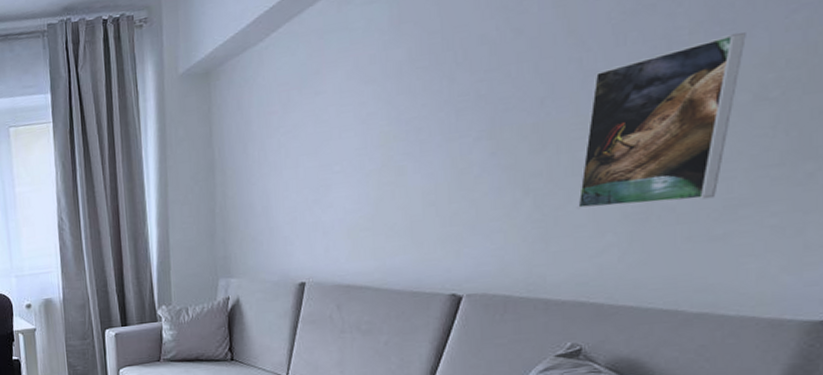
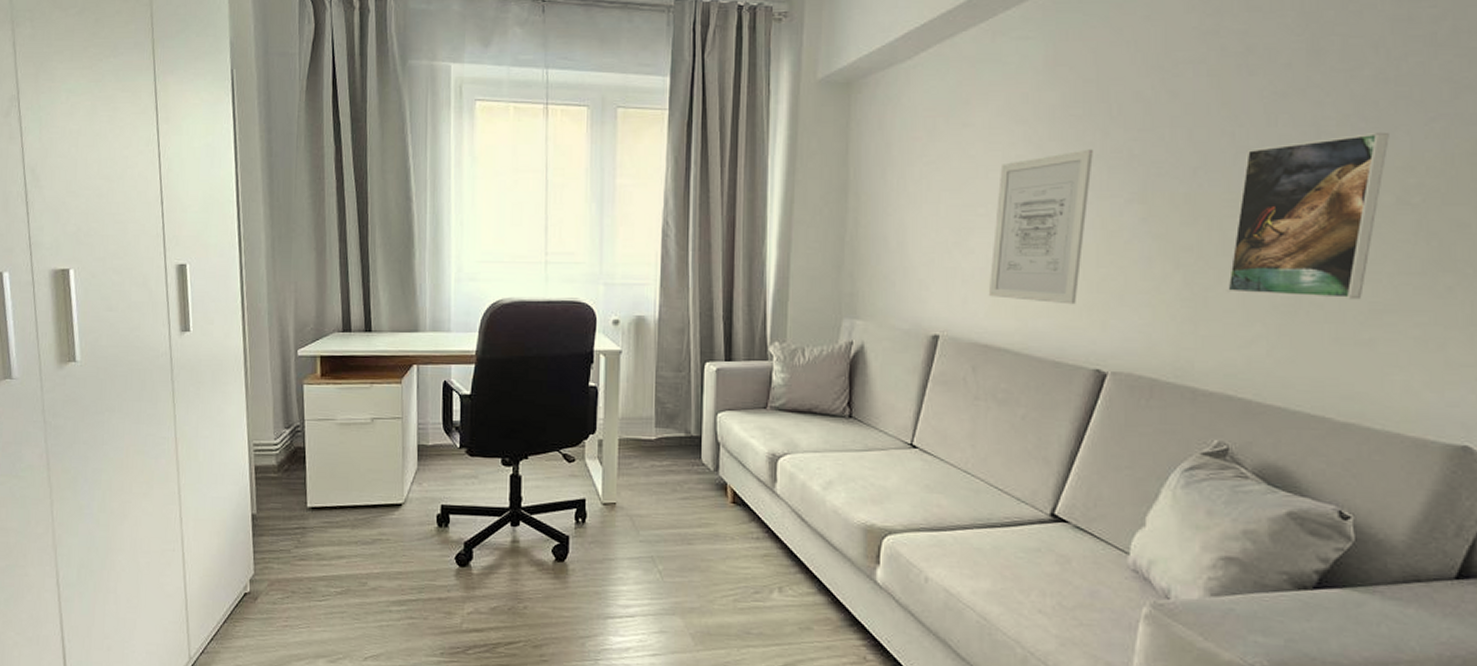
wall art: none [347,96,441,243] -> present [988,149,1093,305]

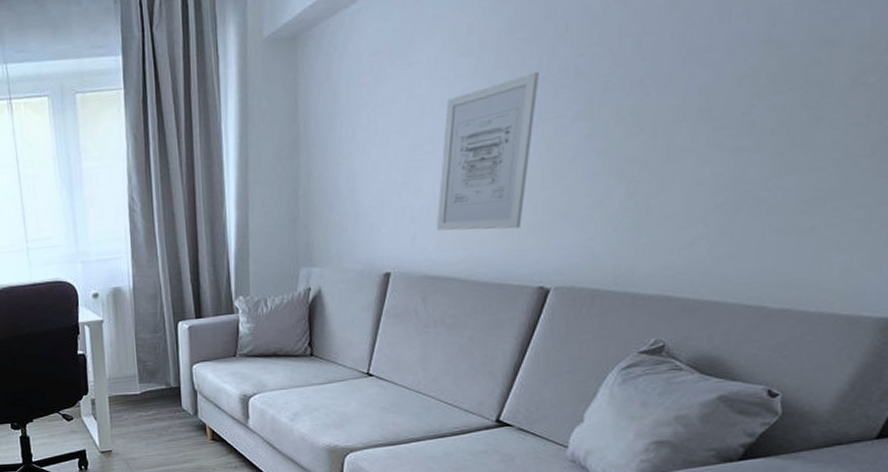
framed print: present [1226,132,1389,300] -> none [669,11,850,198]

